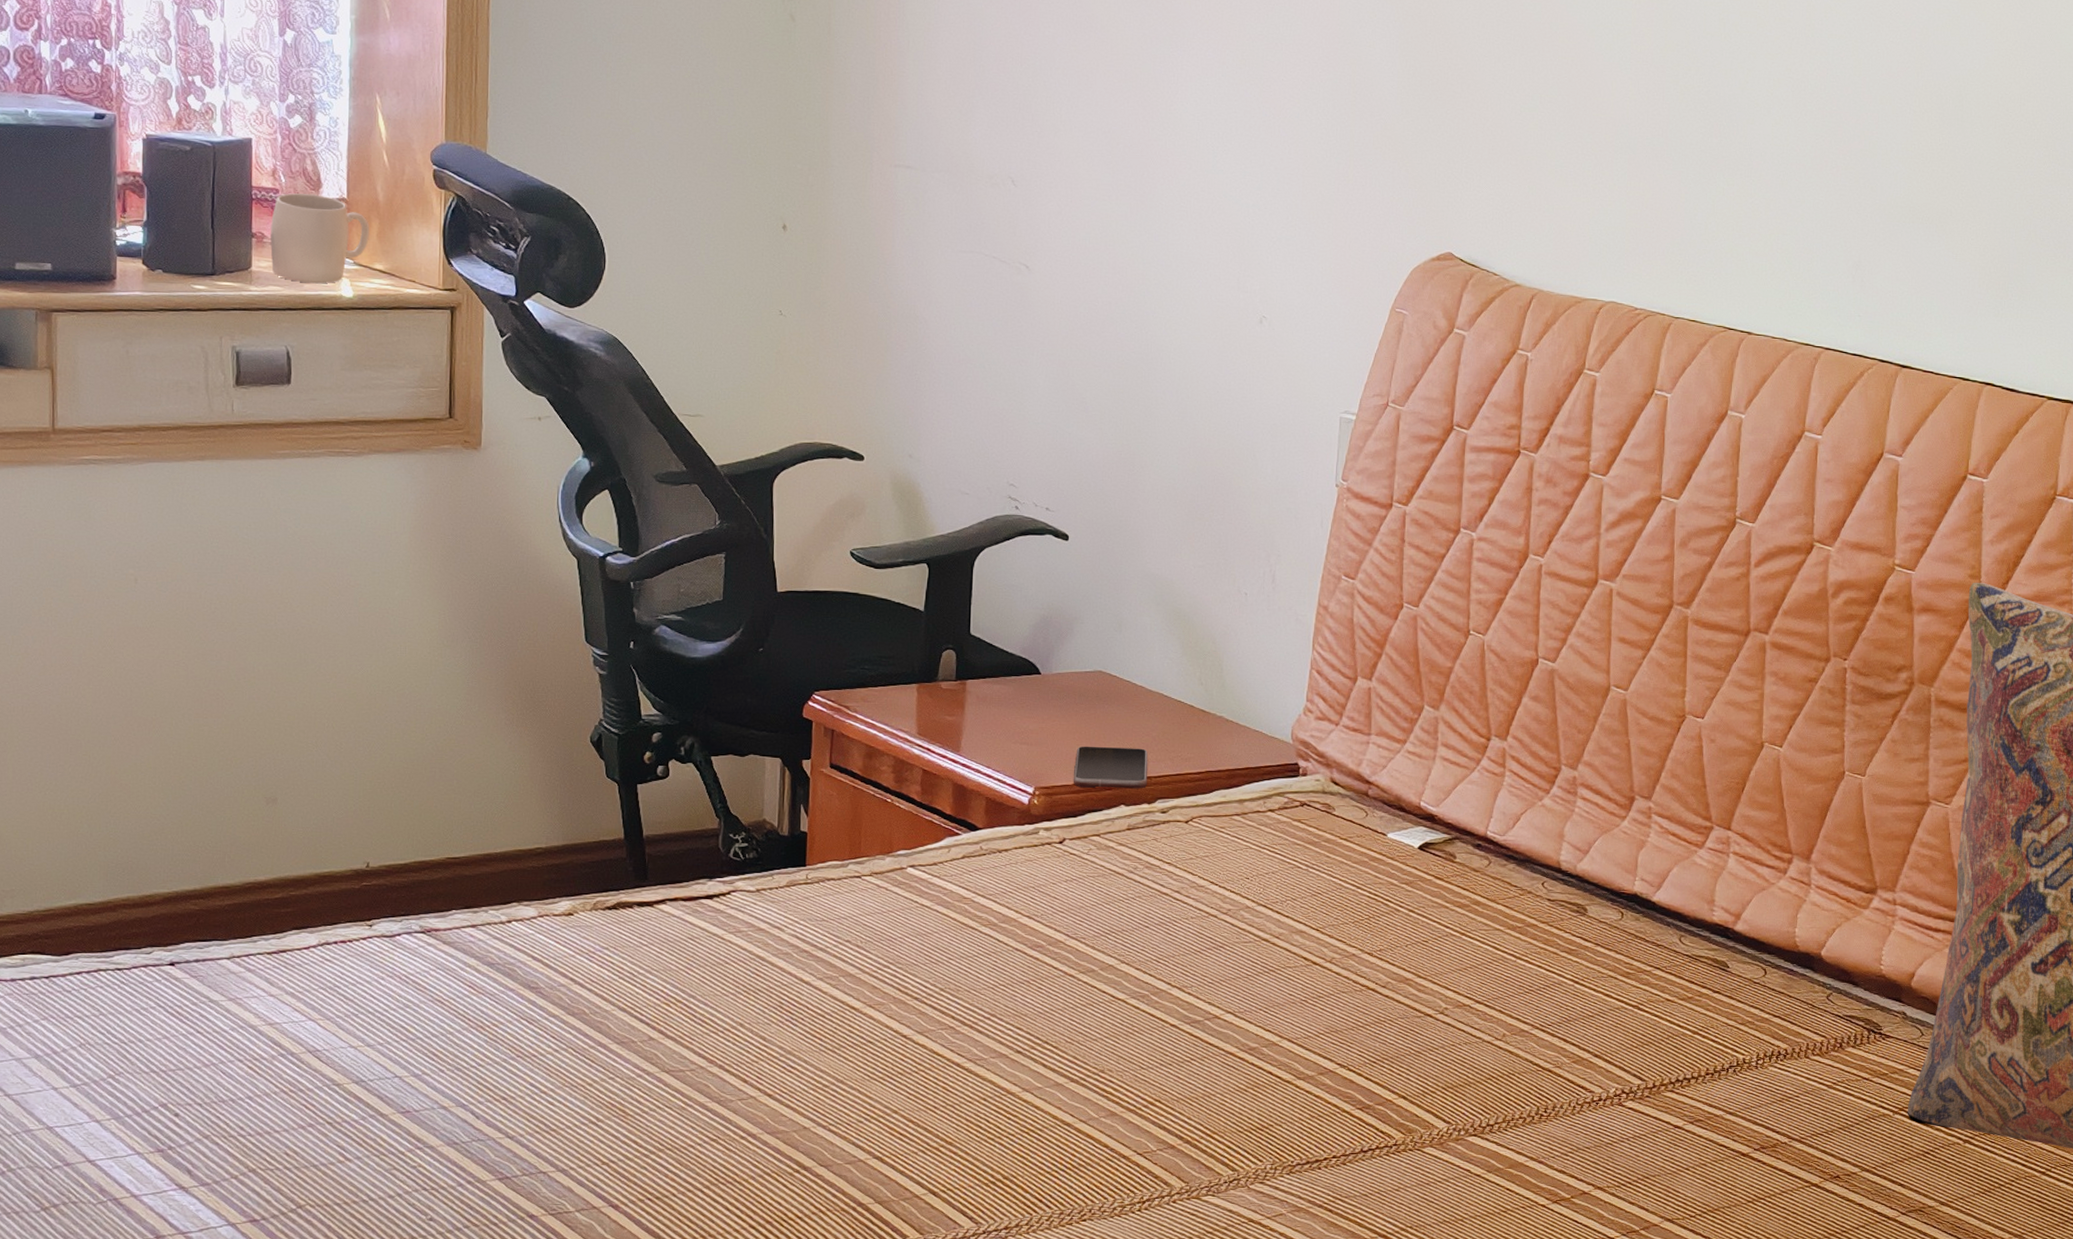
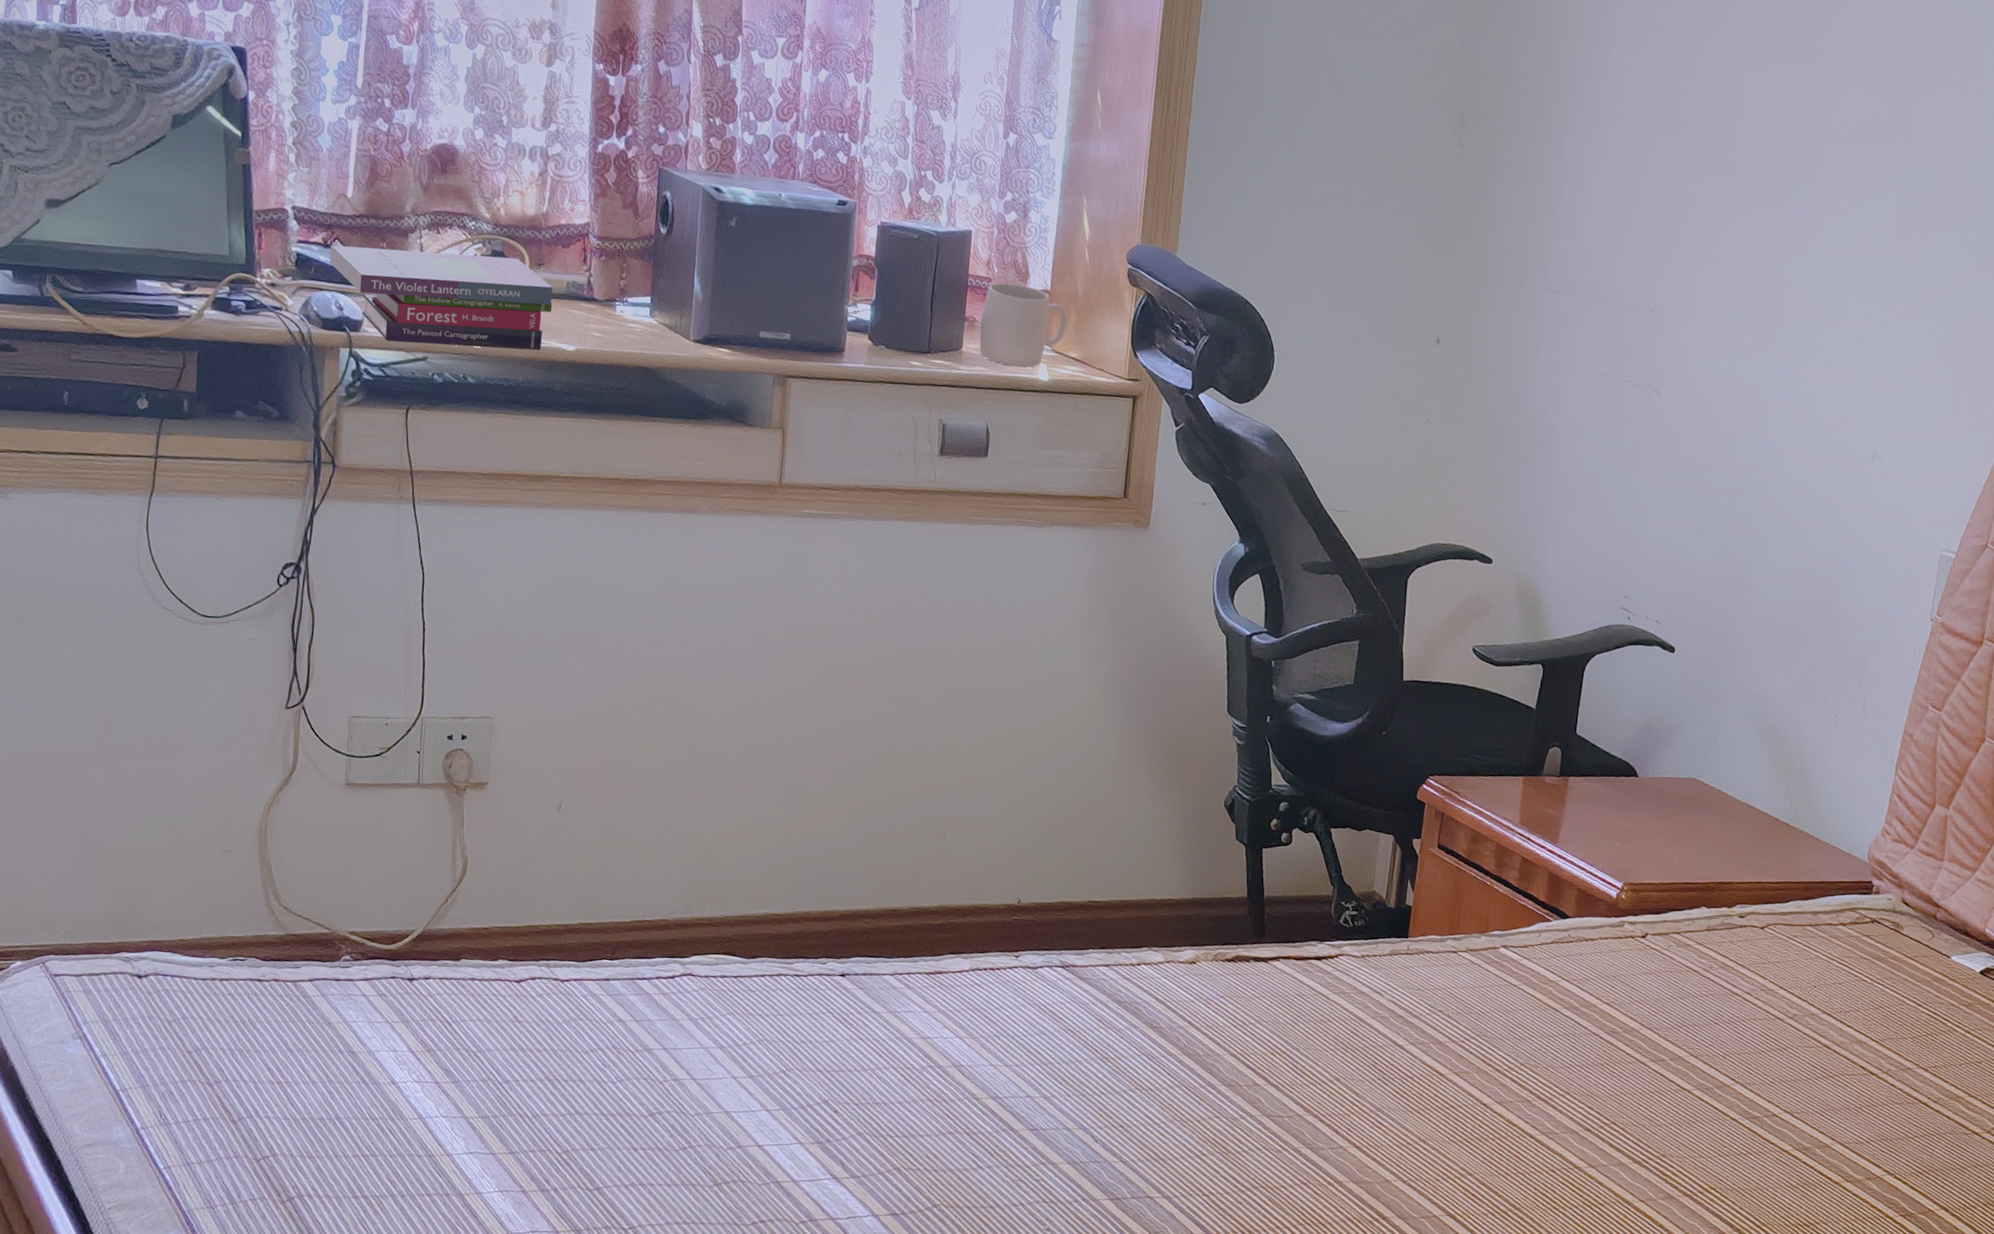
mobile phone: present [1073,746,1148,789] -> none [1659,848,1732,893]

